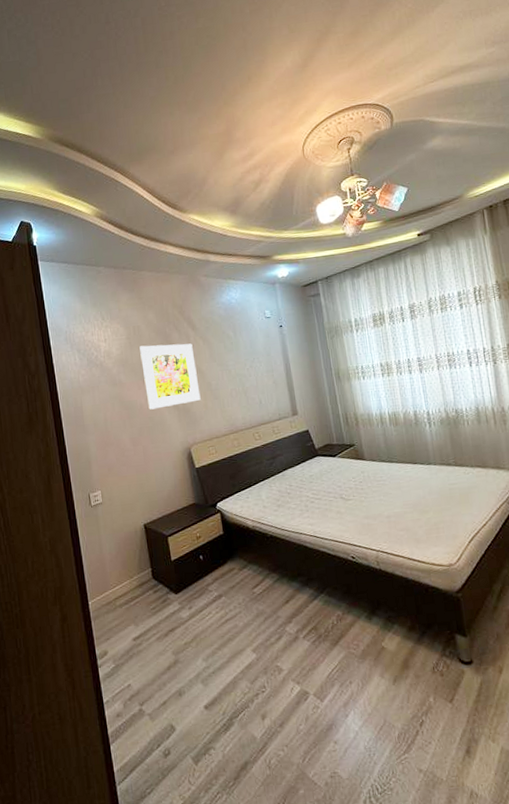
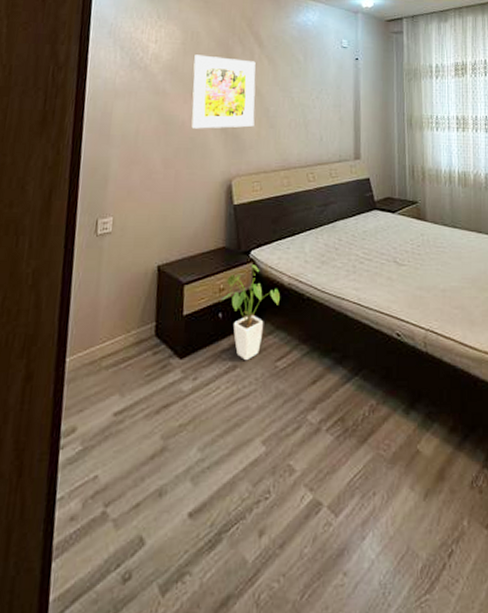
house plant: none [200,513,248,591] -> present [221,263,280,361]

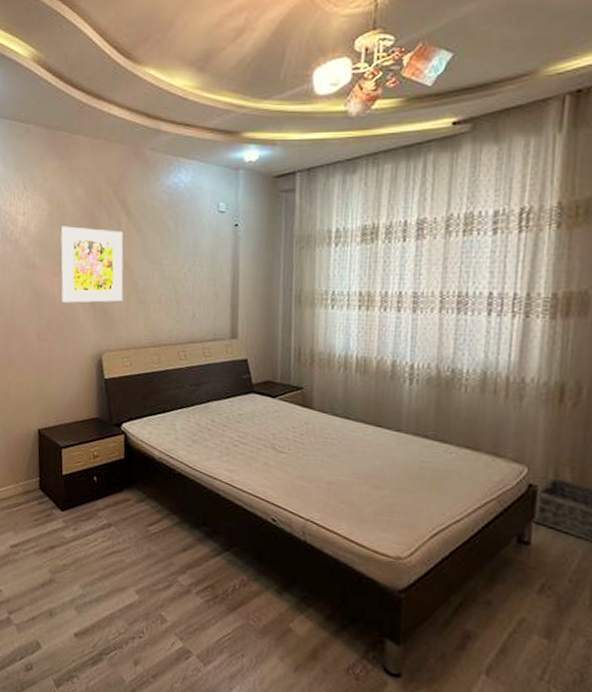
house plant: present [221,263,280,361] -> none [96,435,151,522]

